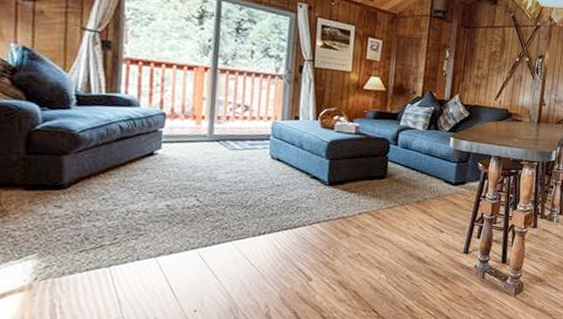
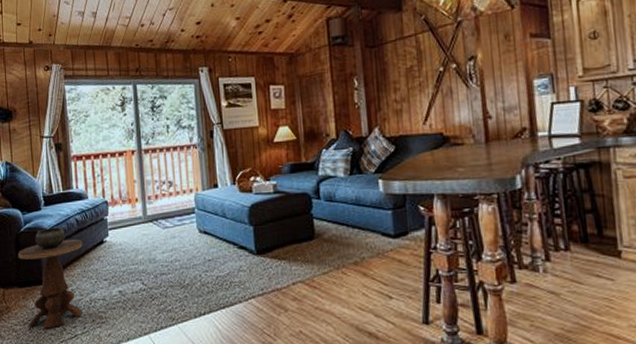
side table: none [27,130,126,237] -> present [17,227,83,329]

